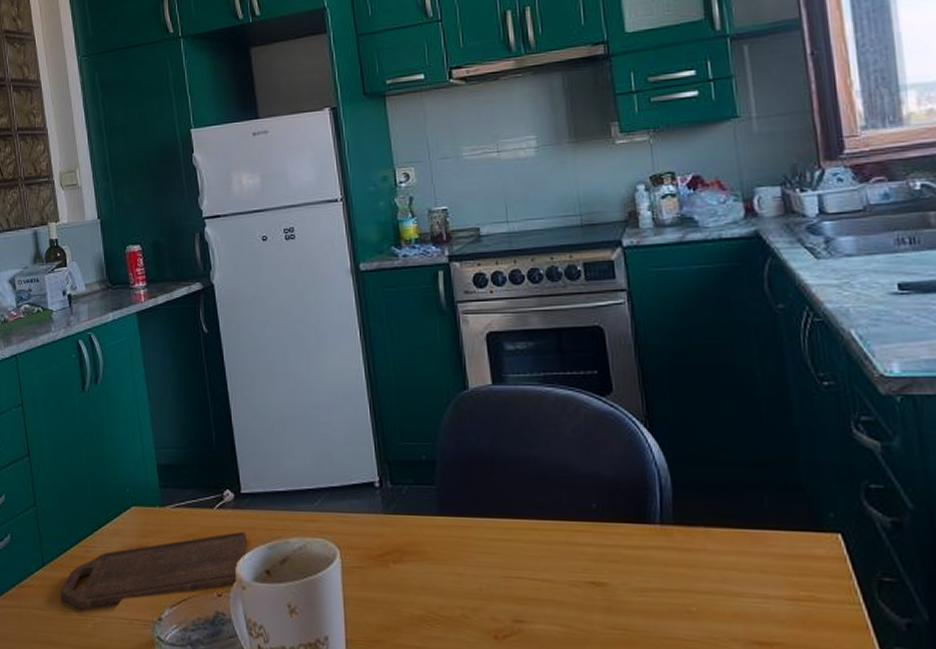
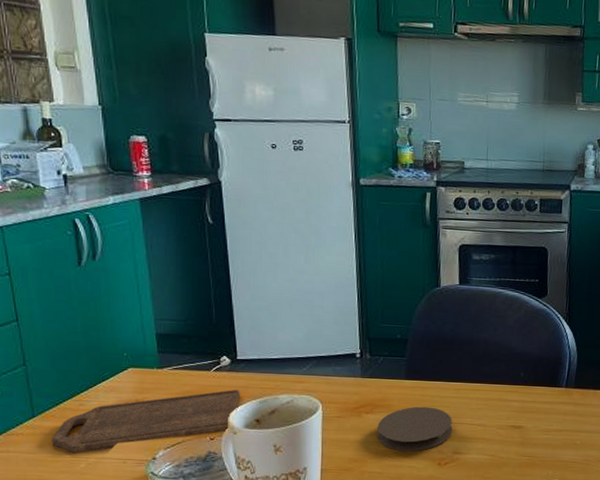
coaster: none [409,553,509,618] -> present [377,406,453,452]

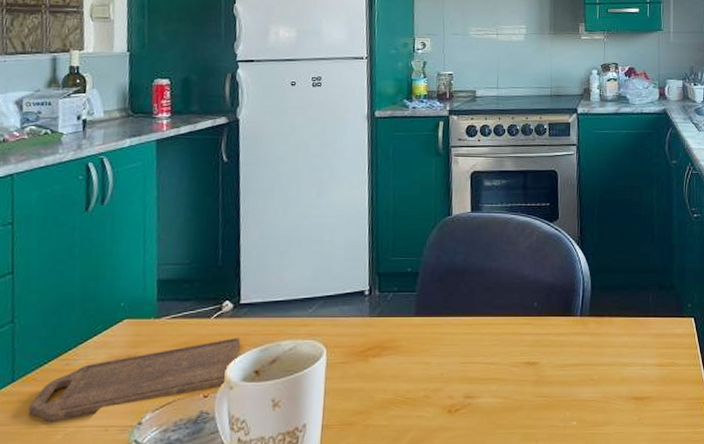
coaster: present [377,406,453,452] -> none [384,346,464,399]

